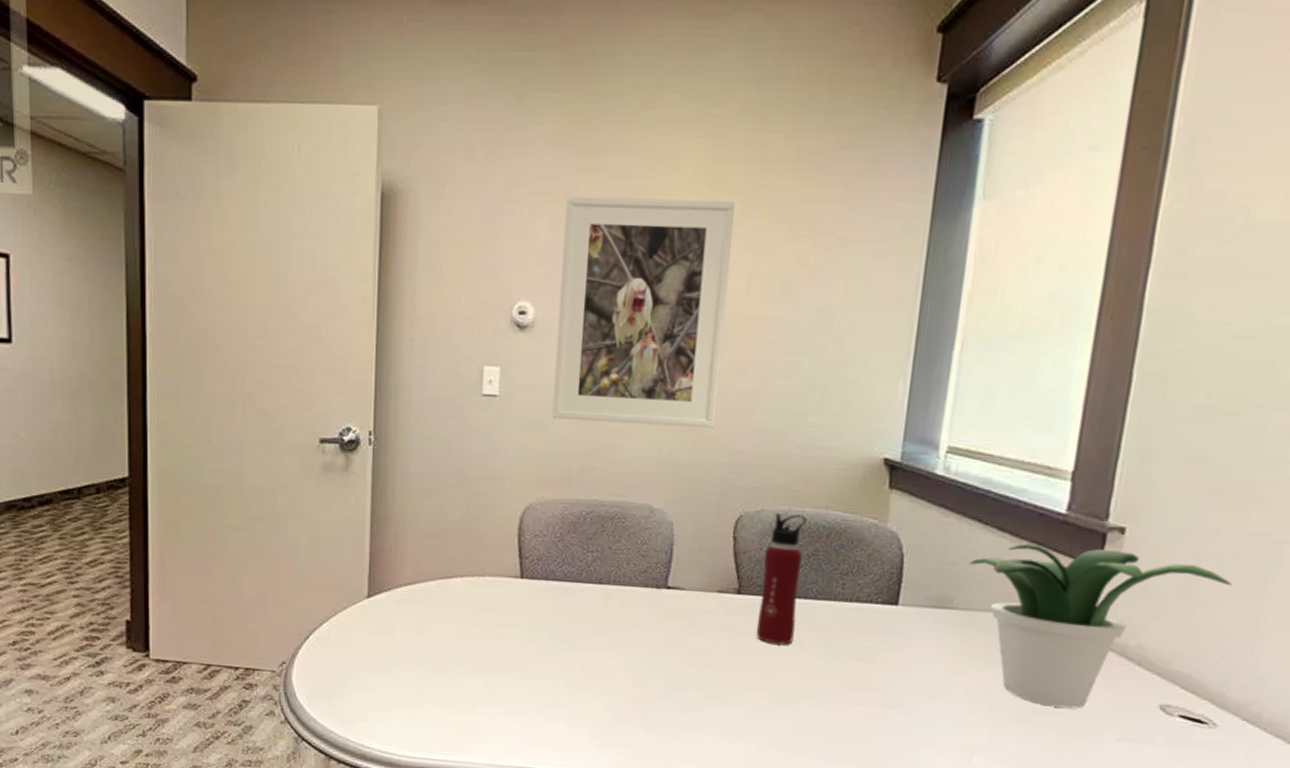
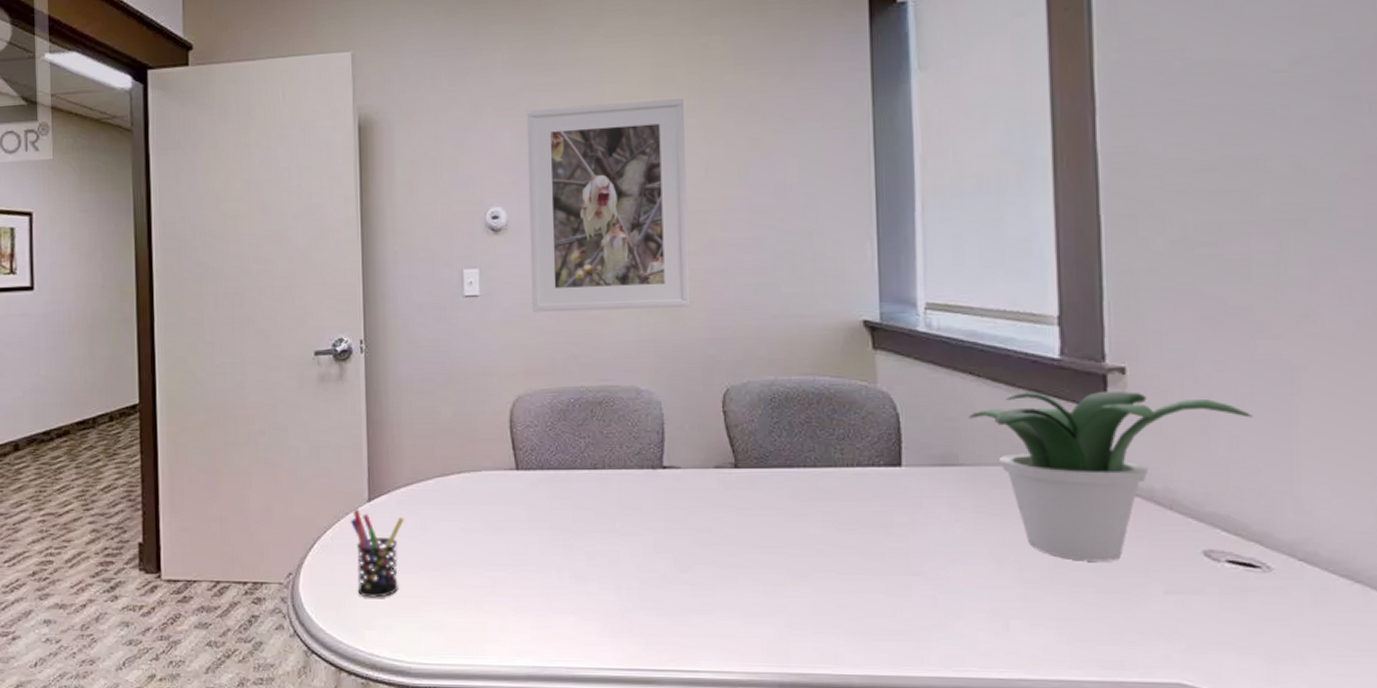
pen holder: none [347,604,403,692] -> present [350,509,404,598]
water bottle: present [756,513,807,645] -> none [756,383,798,516]

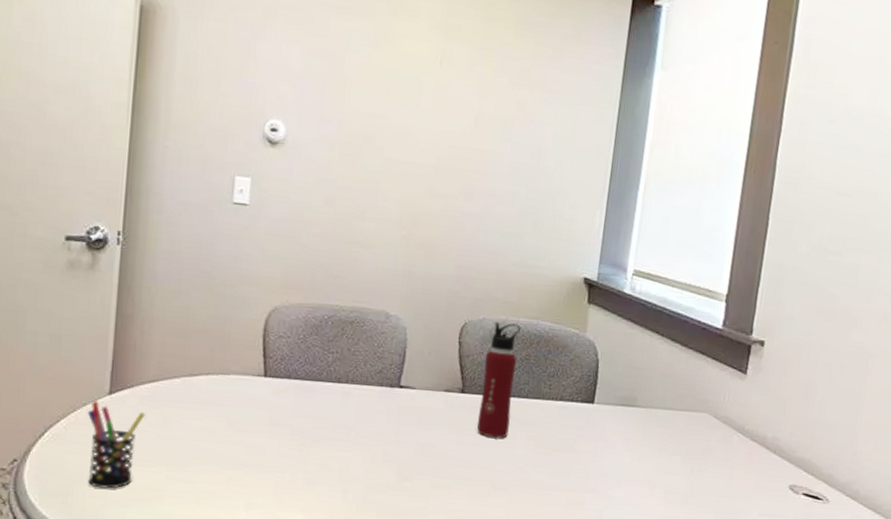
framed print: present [526,97,691,313] -> none [299,30,465,245]
water bottle: none [756,383,798,516] -> present [477,322,521,438]
potted plant: present [969,390,1252,561] -> none [650,352,838,490]

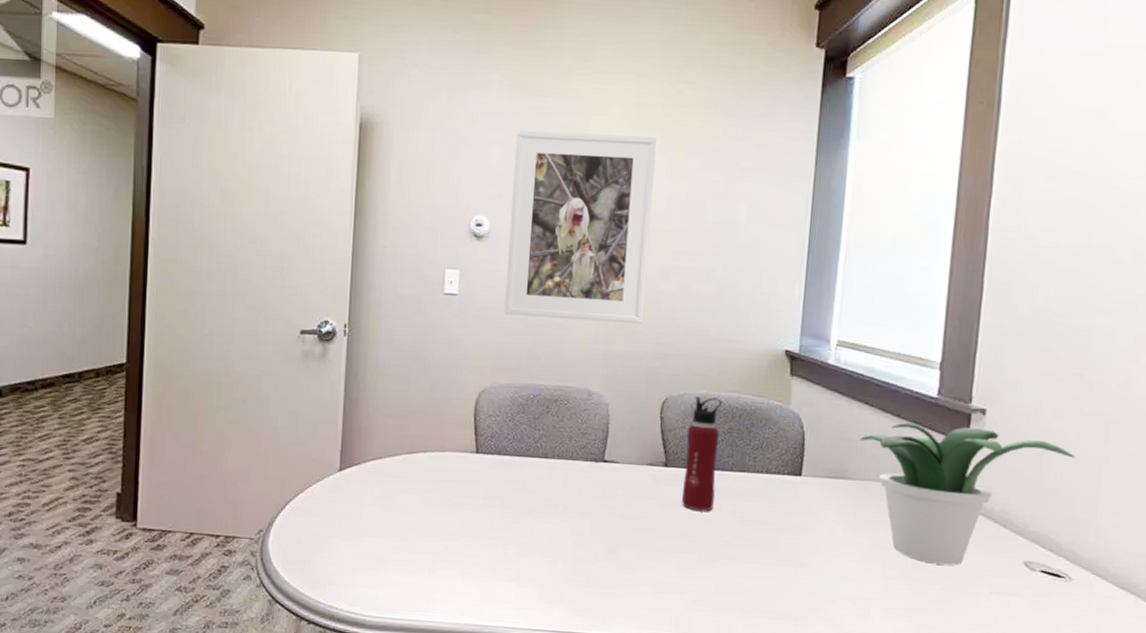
pen holder: present [87,401,145,489] -> none [321,477,371,557]
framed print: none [299,30,465,245] -> present [504,130,656,324]
potted plant: none [650,352,838,490] -> present [860,422,1075,566]

